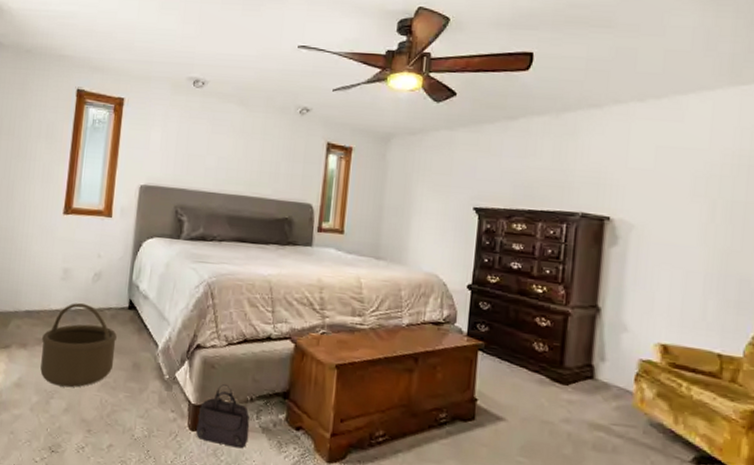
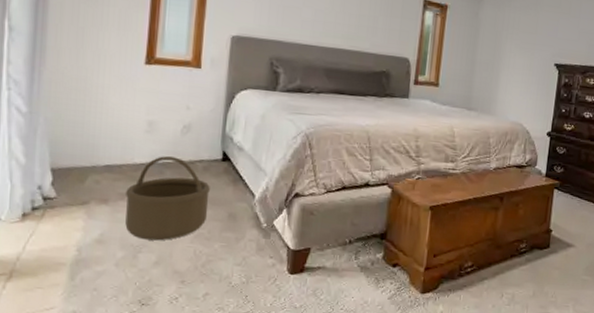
handbag: present [196,384,250,449] -> none [295,229,349,287]

